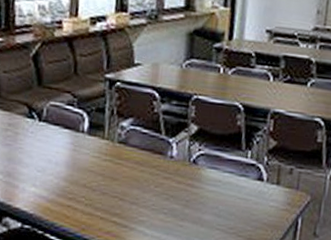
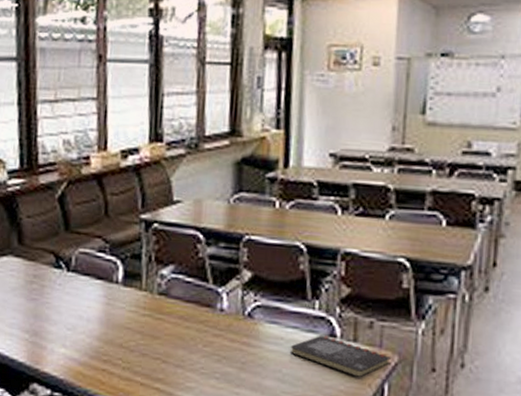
notebook: none [226,179,306,214] -> present [291,335,392,378]

